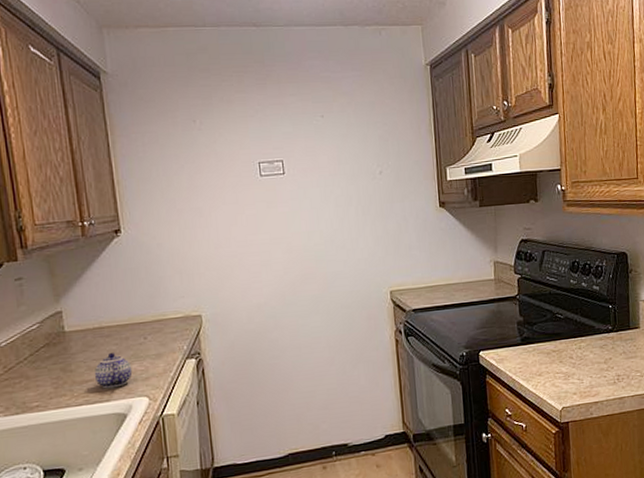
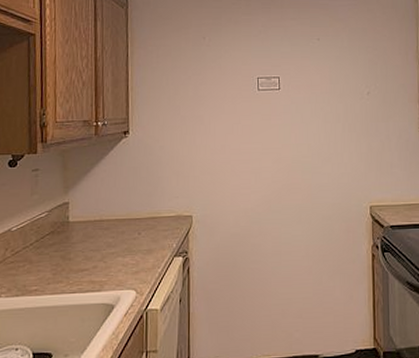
teapot: present [94,353,133,389] -> none [89,245,125,279]

